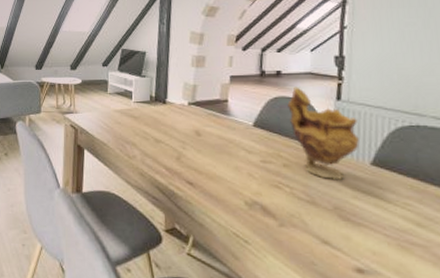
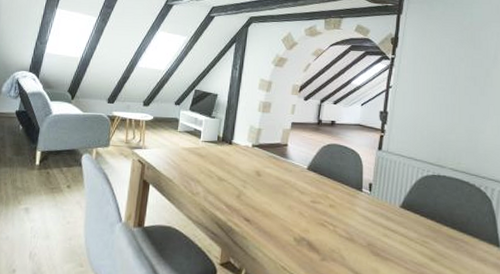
vase: present [287,87,360,180] -> none [338,136,393,220]

